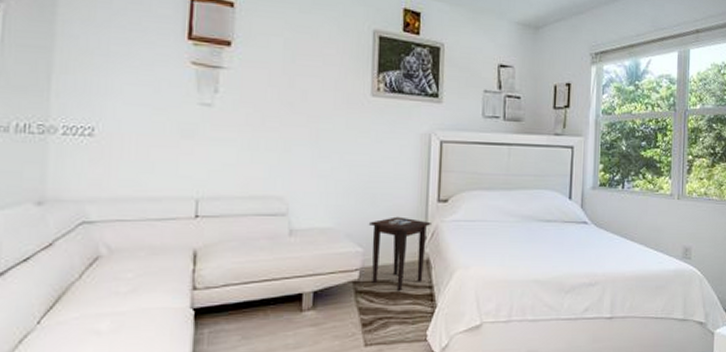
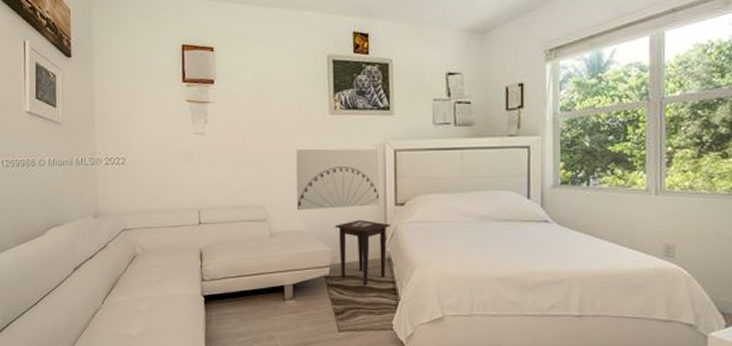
wall art: none [324,132,424,204] -> present [296,148,380,211]

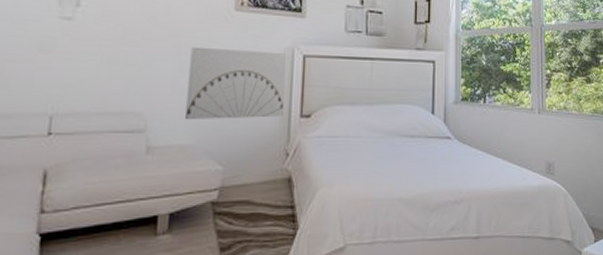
side table: present [334,219,390,286] -> none [229,132,294,212]

